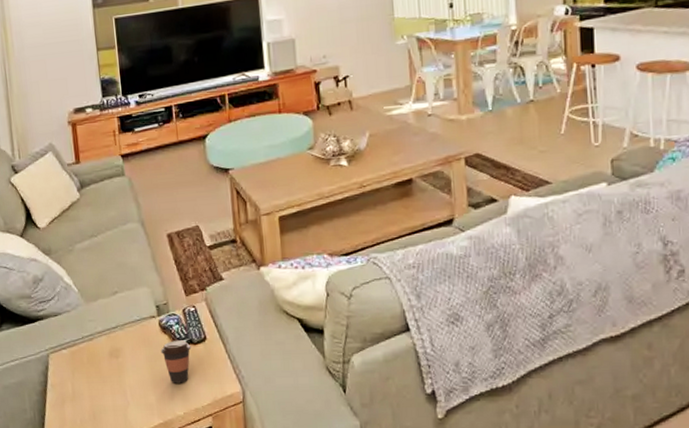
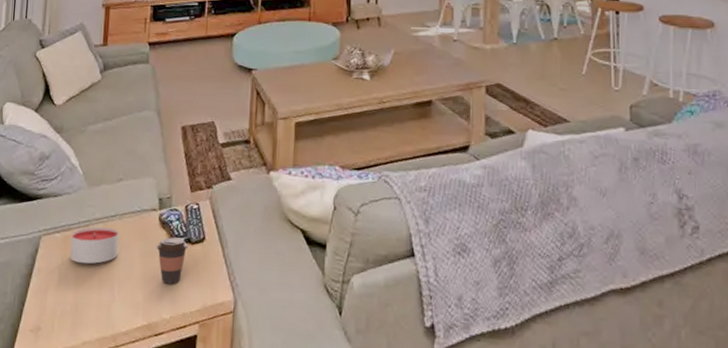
candle: none [77,339,125,375] -> present [70,227,119,264]

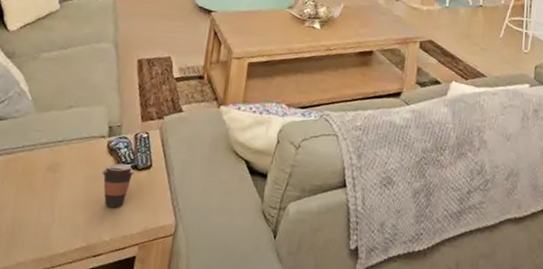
candle: present [70,227,119,264] -> none [10,151,65,187]

